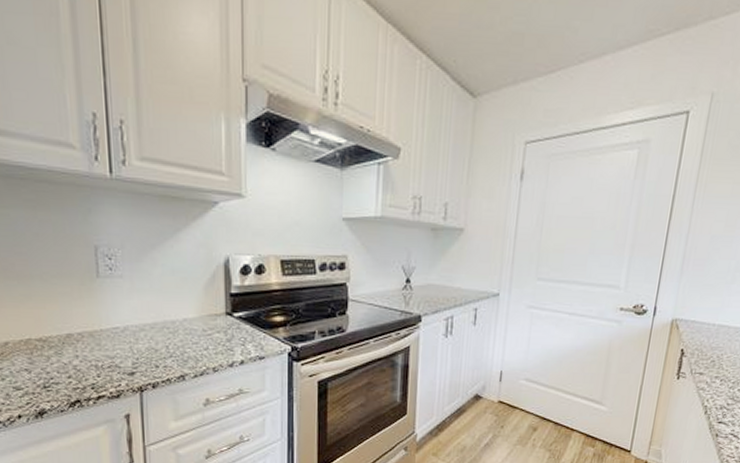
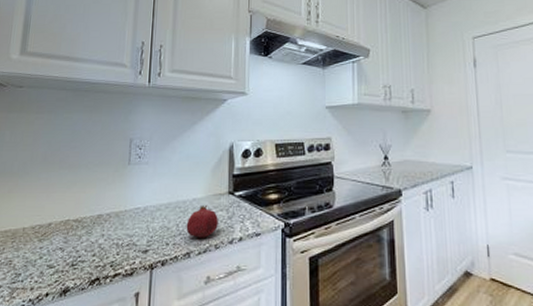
fruit: none [177,325,215,361] -> present [186,204,218,238]

